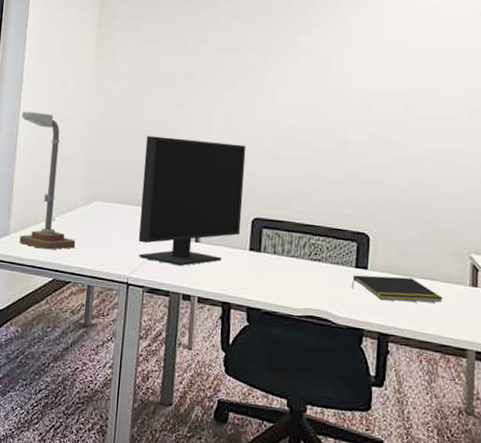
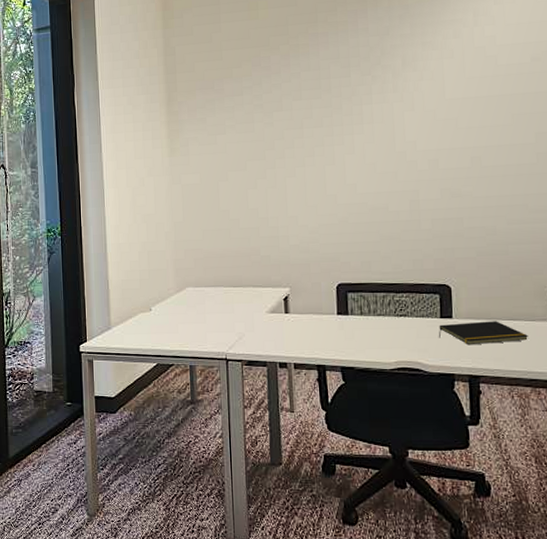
desk lamp: present [19,111,76,250] -> none [107,212,174,338]
monitor: present [138,135,246,267] -> none [226,217,327,338]

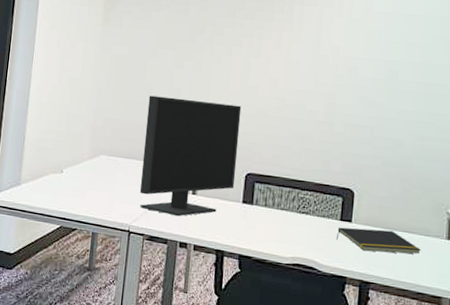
monitor: none [226,217,327,338] -> present [139,95,242,217]

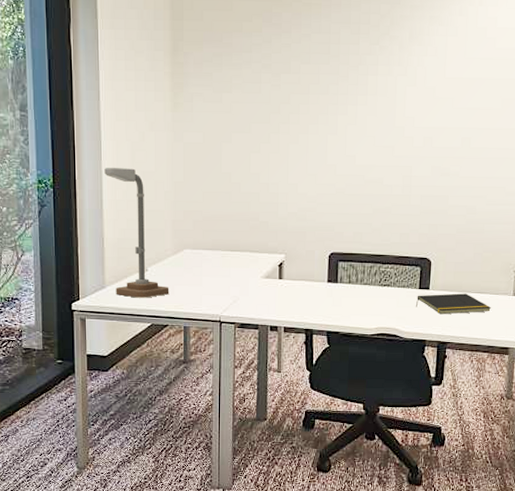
desk lamp: none [30,71,82,200] -> present [104,167,169,298]
monitor: present [139,95,242,217] -> none [227,183,321,302]

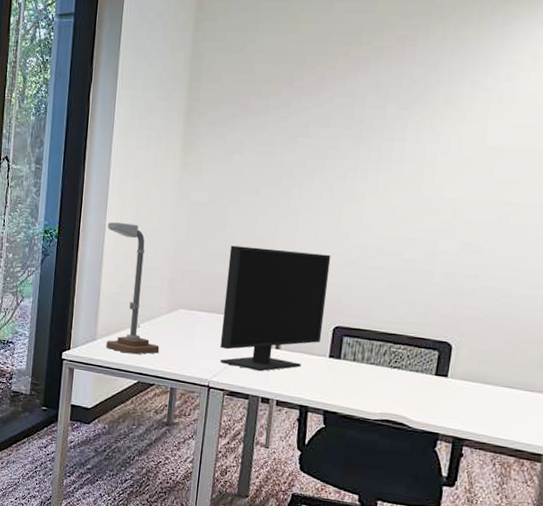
monitor: none [227,183,321,302] -> present [219,245,331,372]
notepad: present [416,293,492,315] -> none [430,382,524,411]

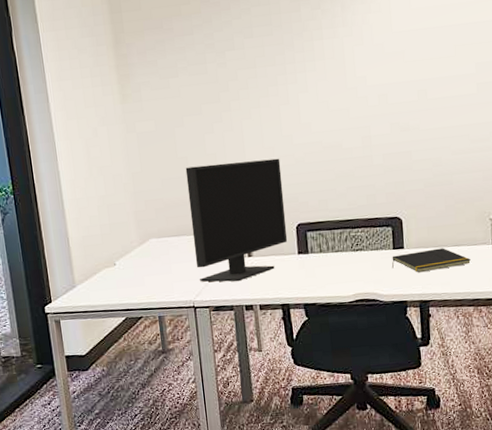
desk lamp: present [106,221,160,355] -> none [61,165,140,294]
notepad: none [430,382,524,411] -> present [392,248,472,273]

